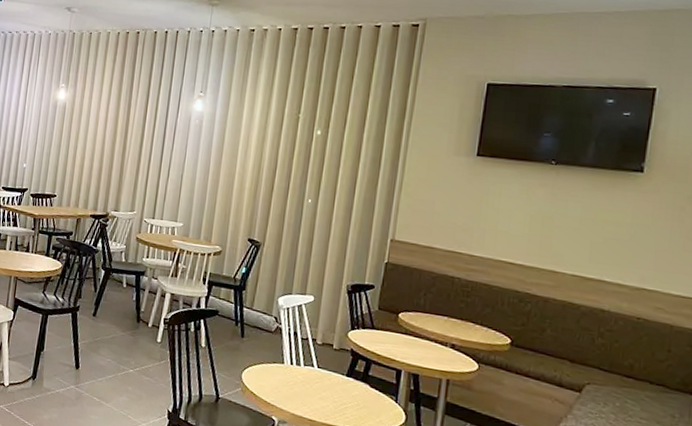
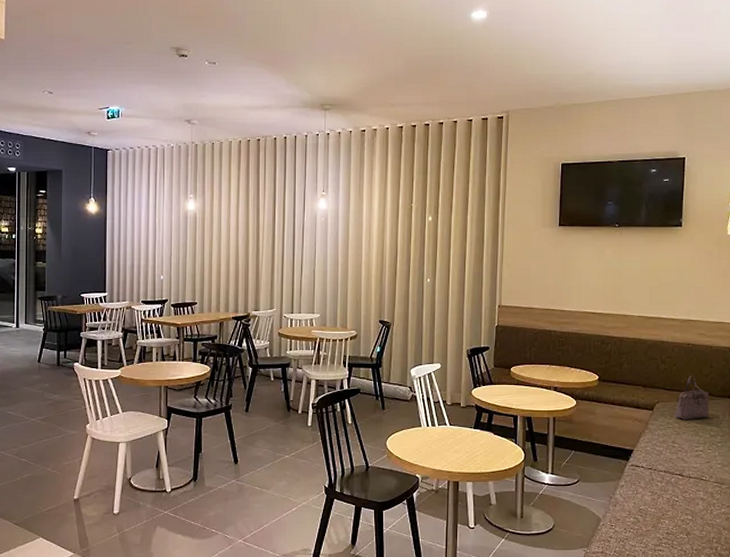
handbag: none [611,358,663,415] -> present [675,376,709,420]

